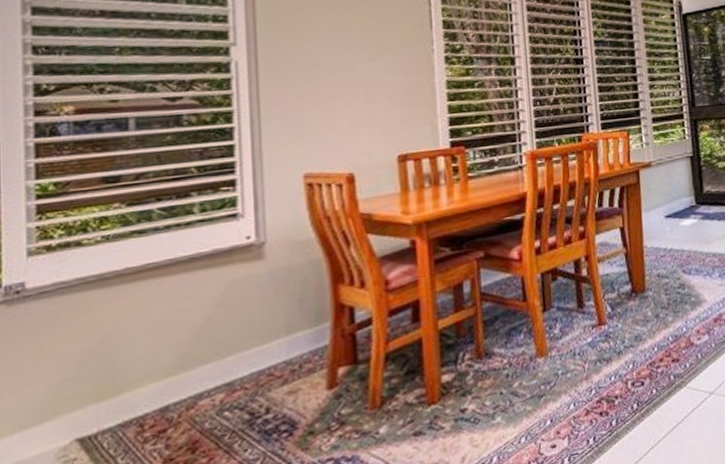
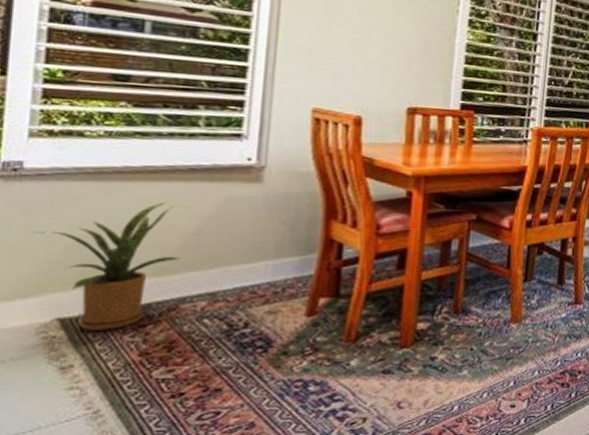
house plant: none [43,296,192,446] -> present [33,201,180,331]

